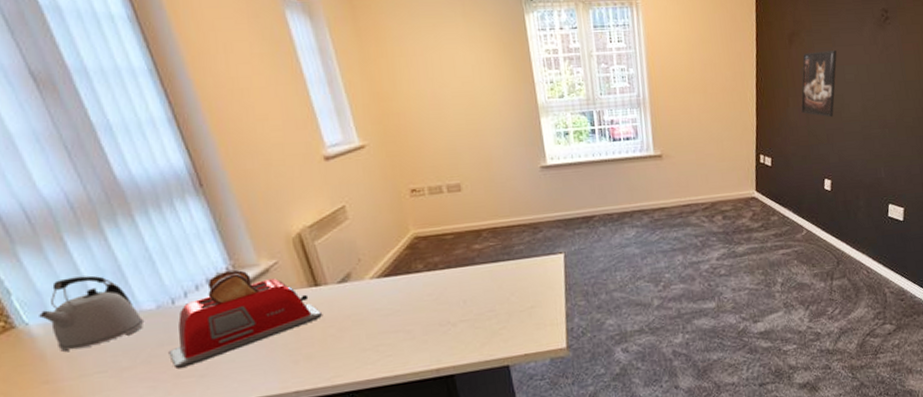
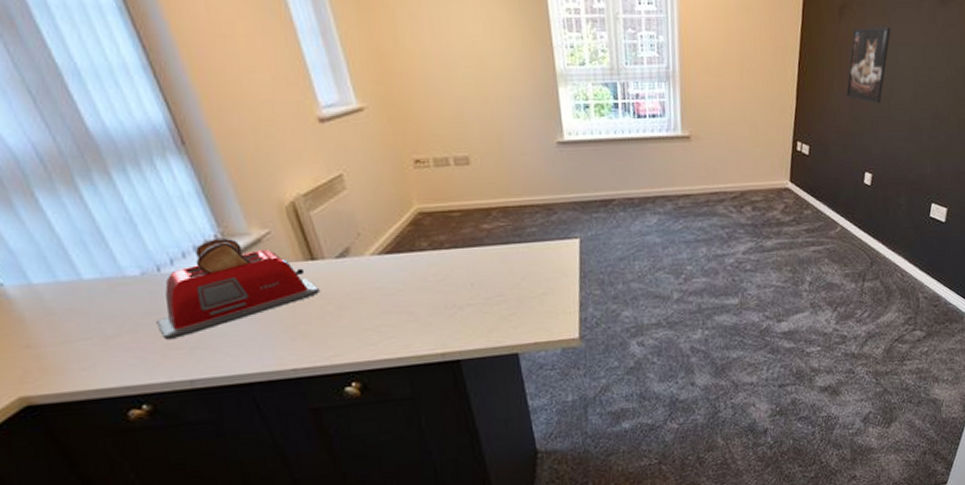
kettle: present [39,275,145,353] -> none [14,236,129,317]

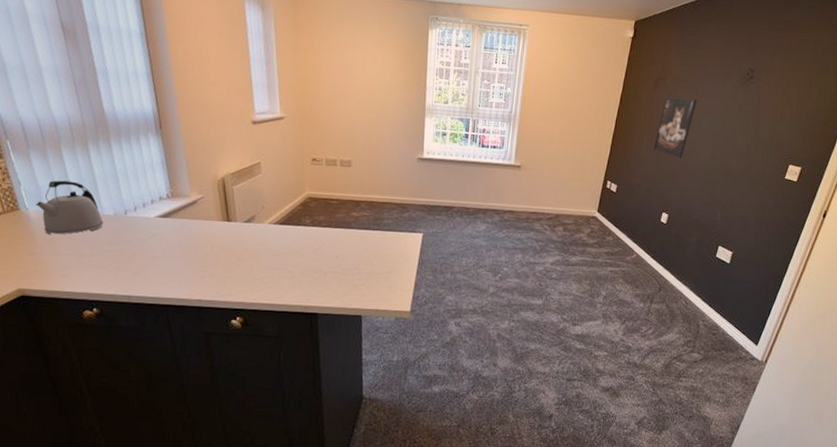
kettle: none [14,236,129,317] -> present [36,180,104,235]
toaster: present [156,237,319,340] -> none [116,196,228,265]

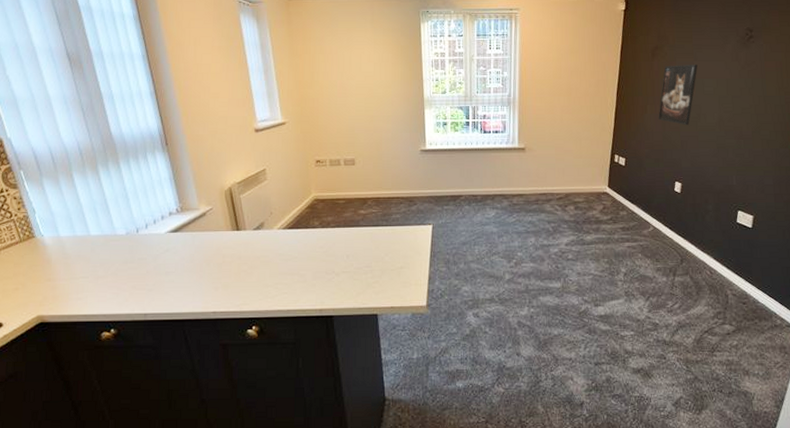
kettle: present [36,180,104,235] -> none [51,205,117,260]

